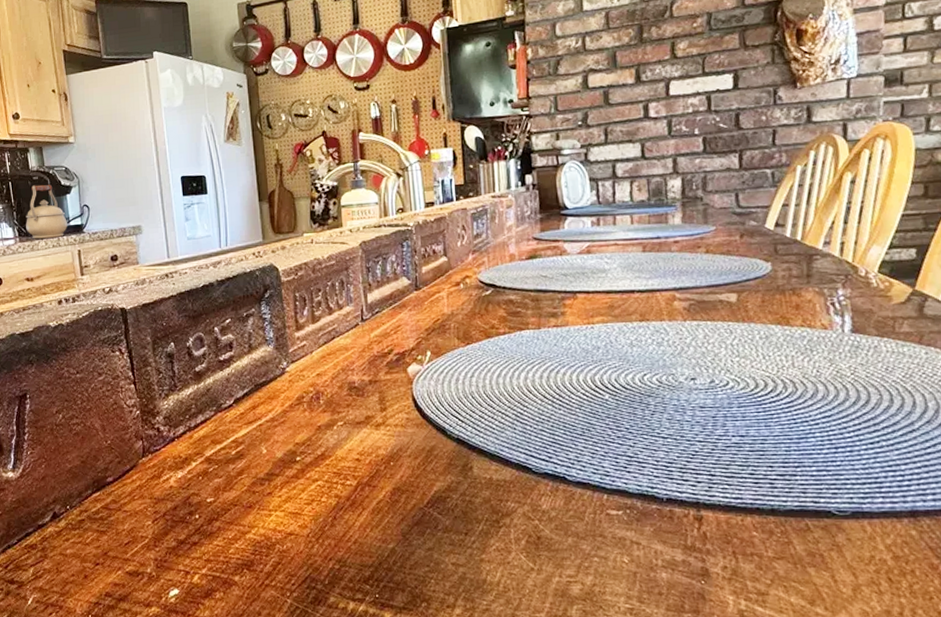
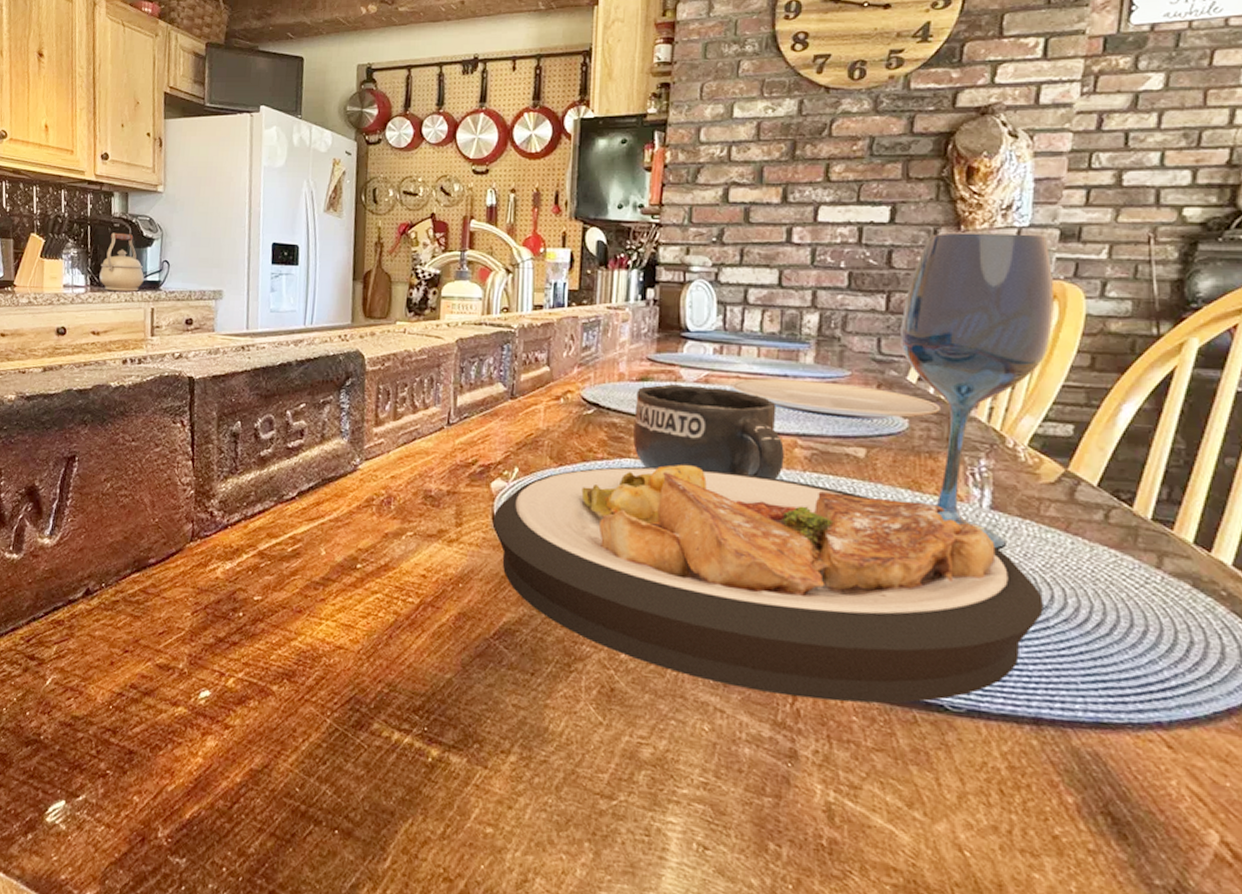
plate: none [413,328,908,522] -> present [492,464,1043,704]
mug: none [527,256,666,337] -> present [632,384,784,479]
plate: none [610,238,799,270] -> present [731,378,942,420]
wineglass: none [754,83,887,368] -> present [899,232,1054,550]

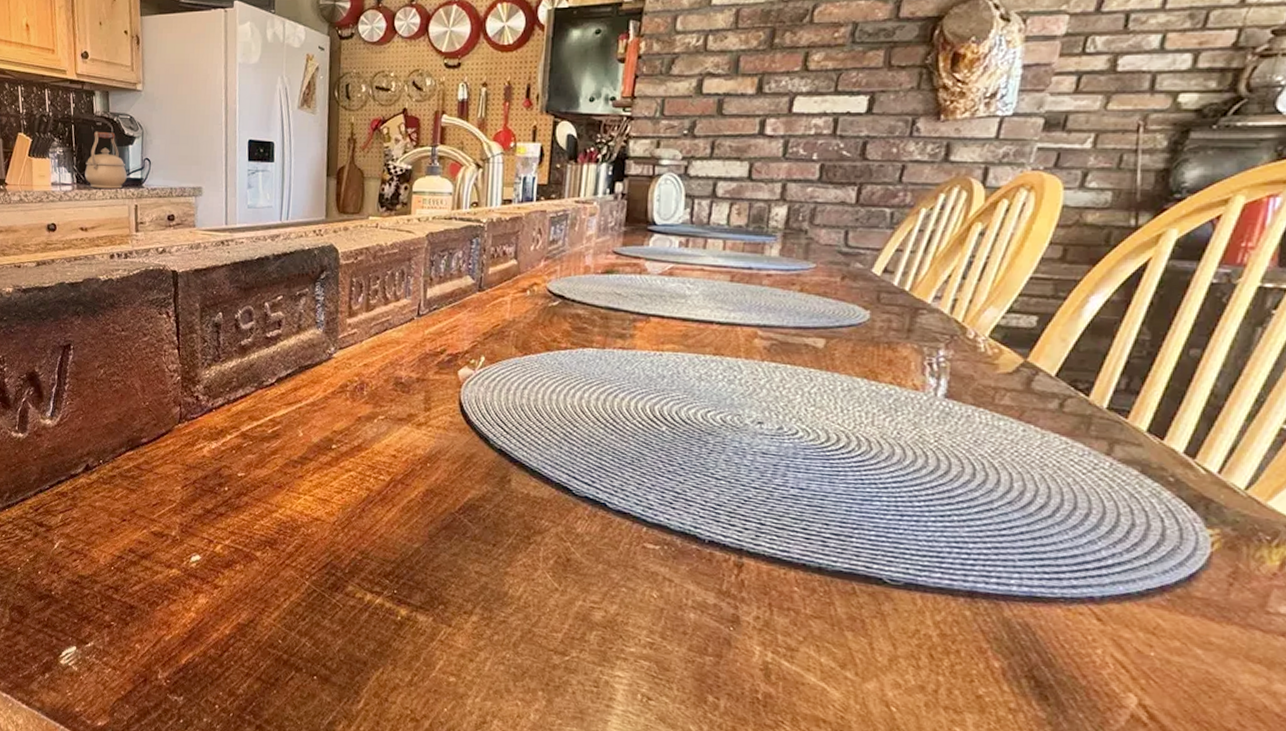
plate: present [492,464,1043,704] -> none [459,353,989,576]
mug: present [632,384,784,479] -> none [596,277,744,368]
plate: present [731,378,942,420] -> none [695,271,905,311]
wineglass: present [899,232,1054,550] -> none [867,122,1033,436]

